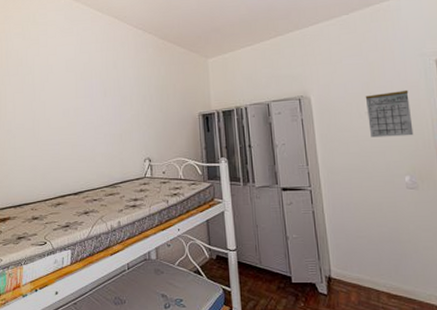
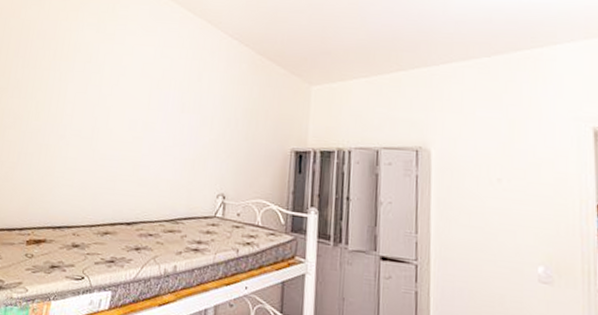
calendar: present [365,89,414,138] -> none [499,158,555,217]

